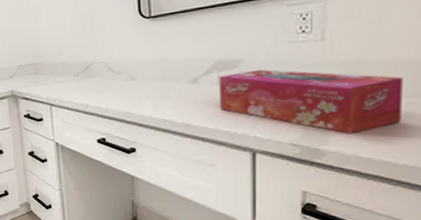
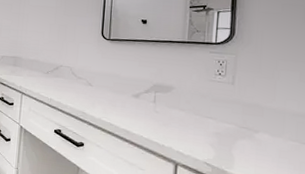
tissue box: present [219,69,403,134] -> none [154,96,289,163]

